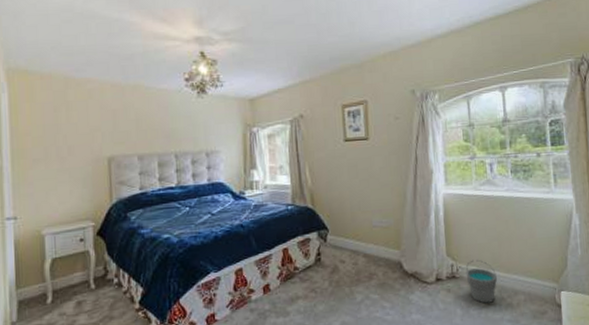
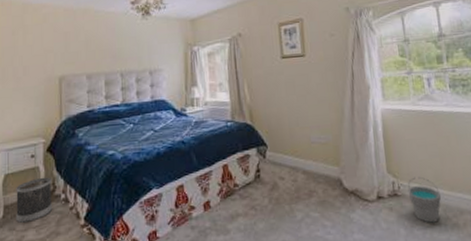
wastebasket: none [65,261,104,308] -> present [16,177,52,223]

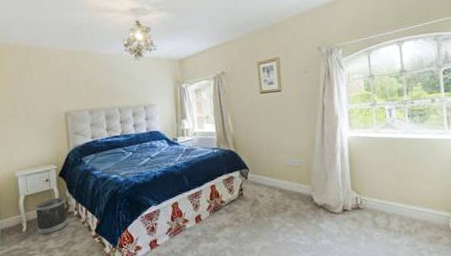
bucket: present [407,176,441,223] -> none [368,192,397,231]

